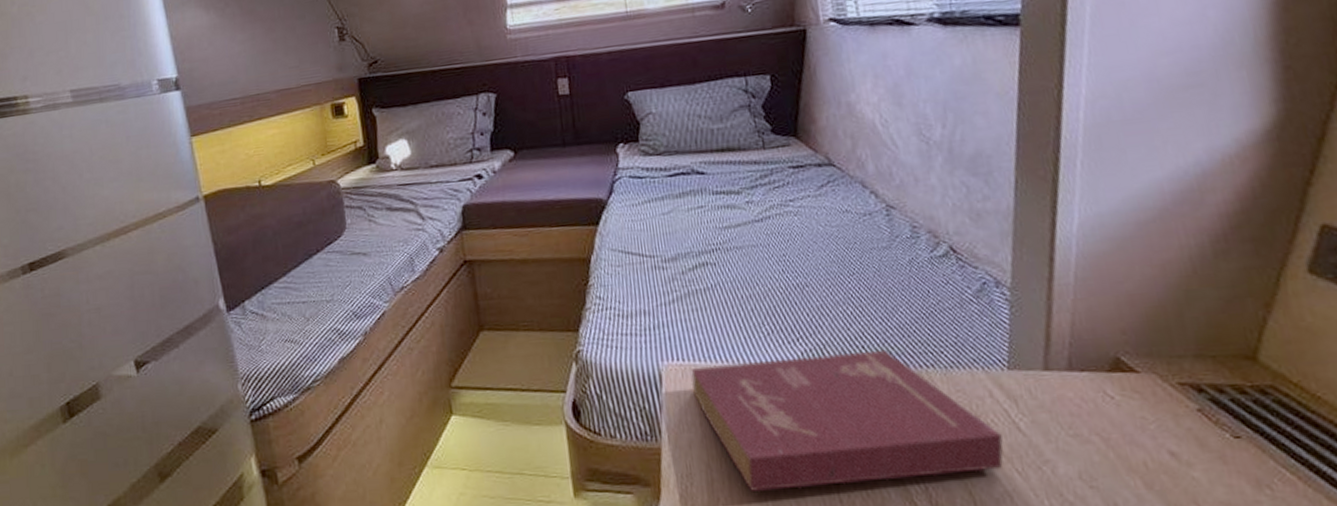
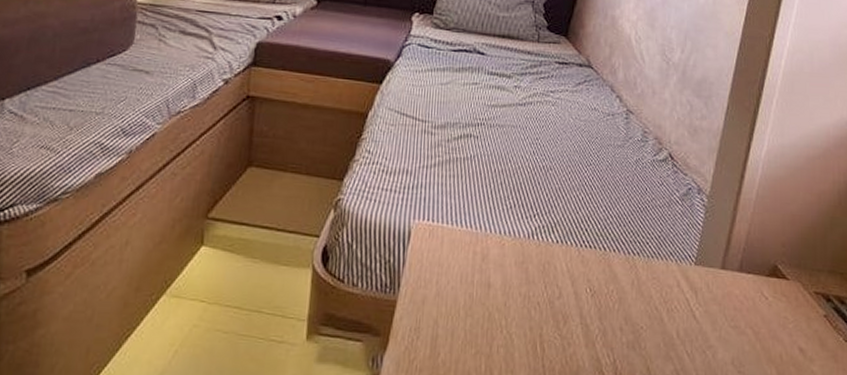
book: present [690,349,1003,493] -> none [435,229,680,351]

